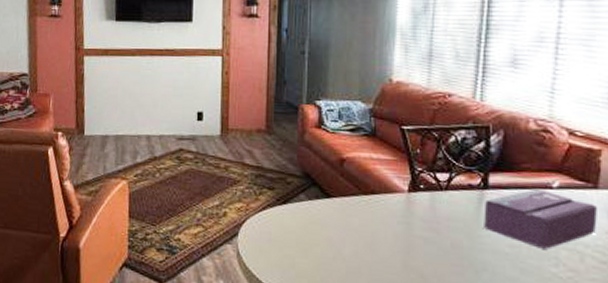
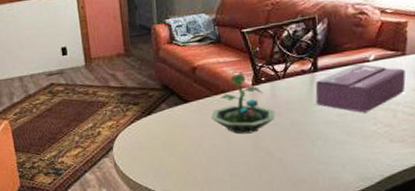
terrarium: none [355,171,433,248] -> present [210,70,276,134]

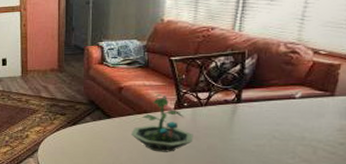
tissue box: present [315,63,406,113] -> none [235,99,332,146]

